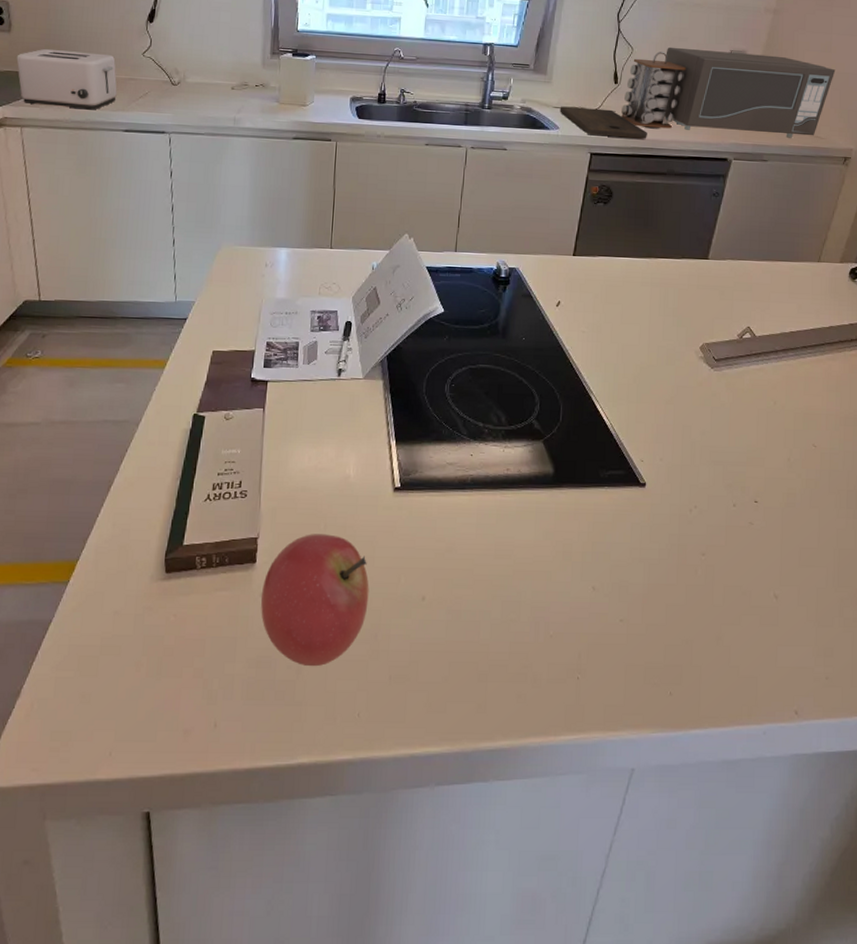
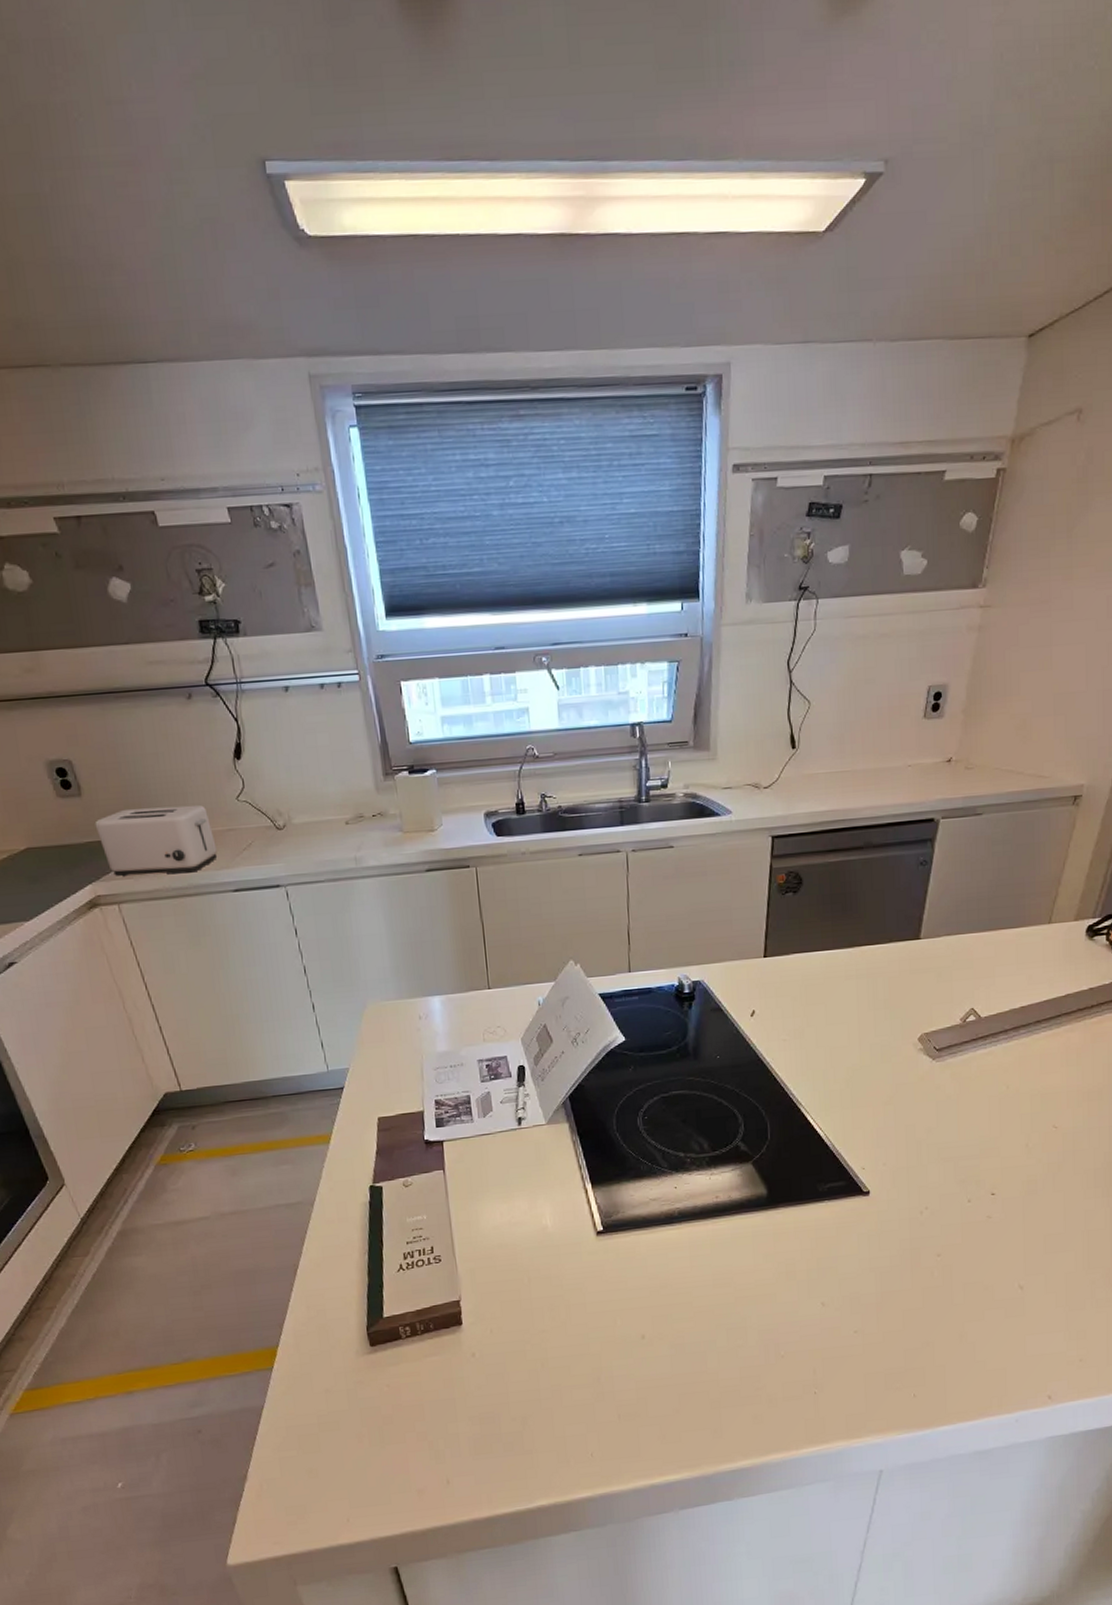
fruit: present [261,534,369,667] -> none [473,1287,586,1417]
cutting board: present [559,106,647,139] -> none [730,781,837,816]
spice rack: present [621,51,687,129] -> none [803,700,877,797]
microwave: present [664,47,836,138] -> none [849,683,1059,792]

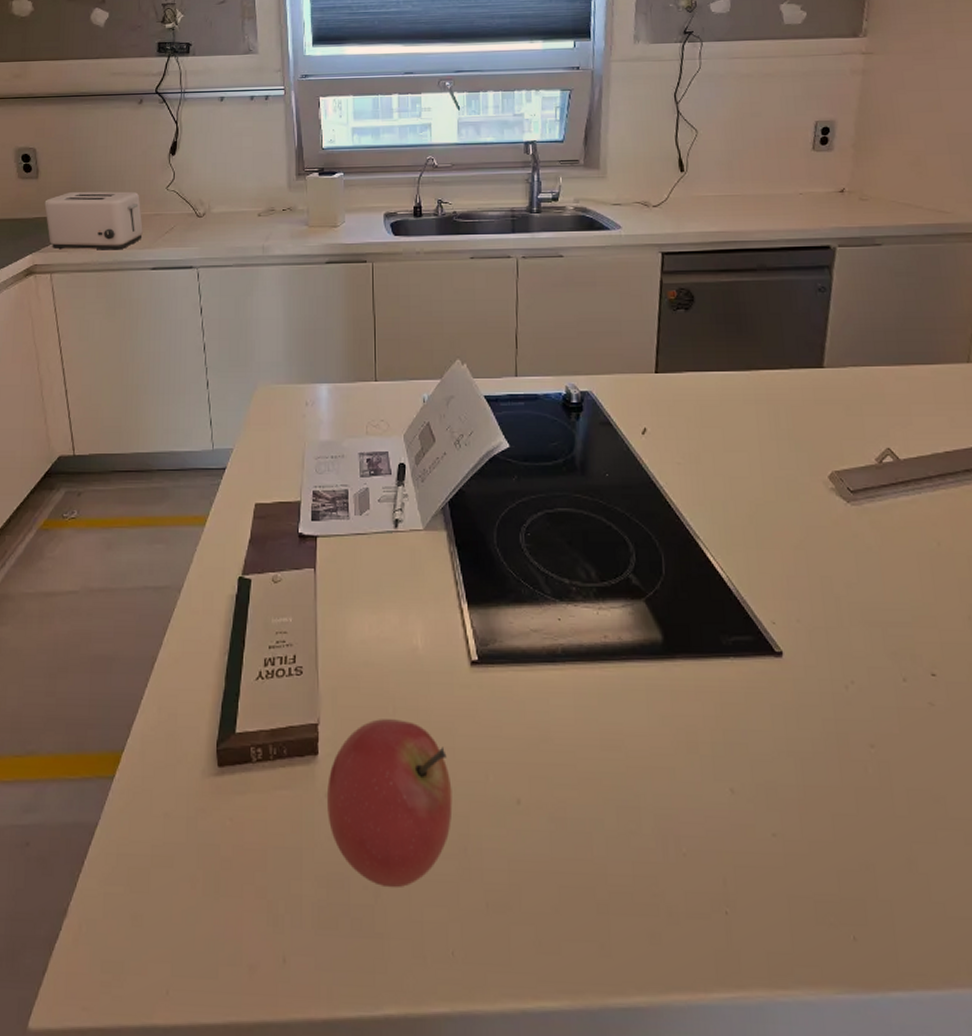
fruit: none [473,1287,586,1417] -> present [327,719,453,888]

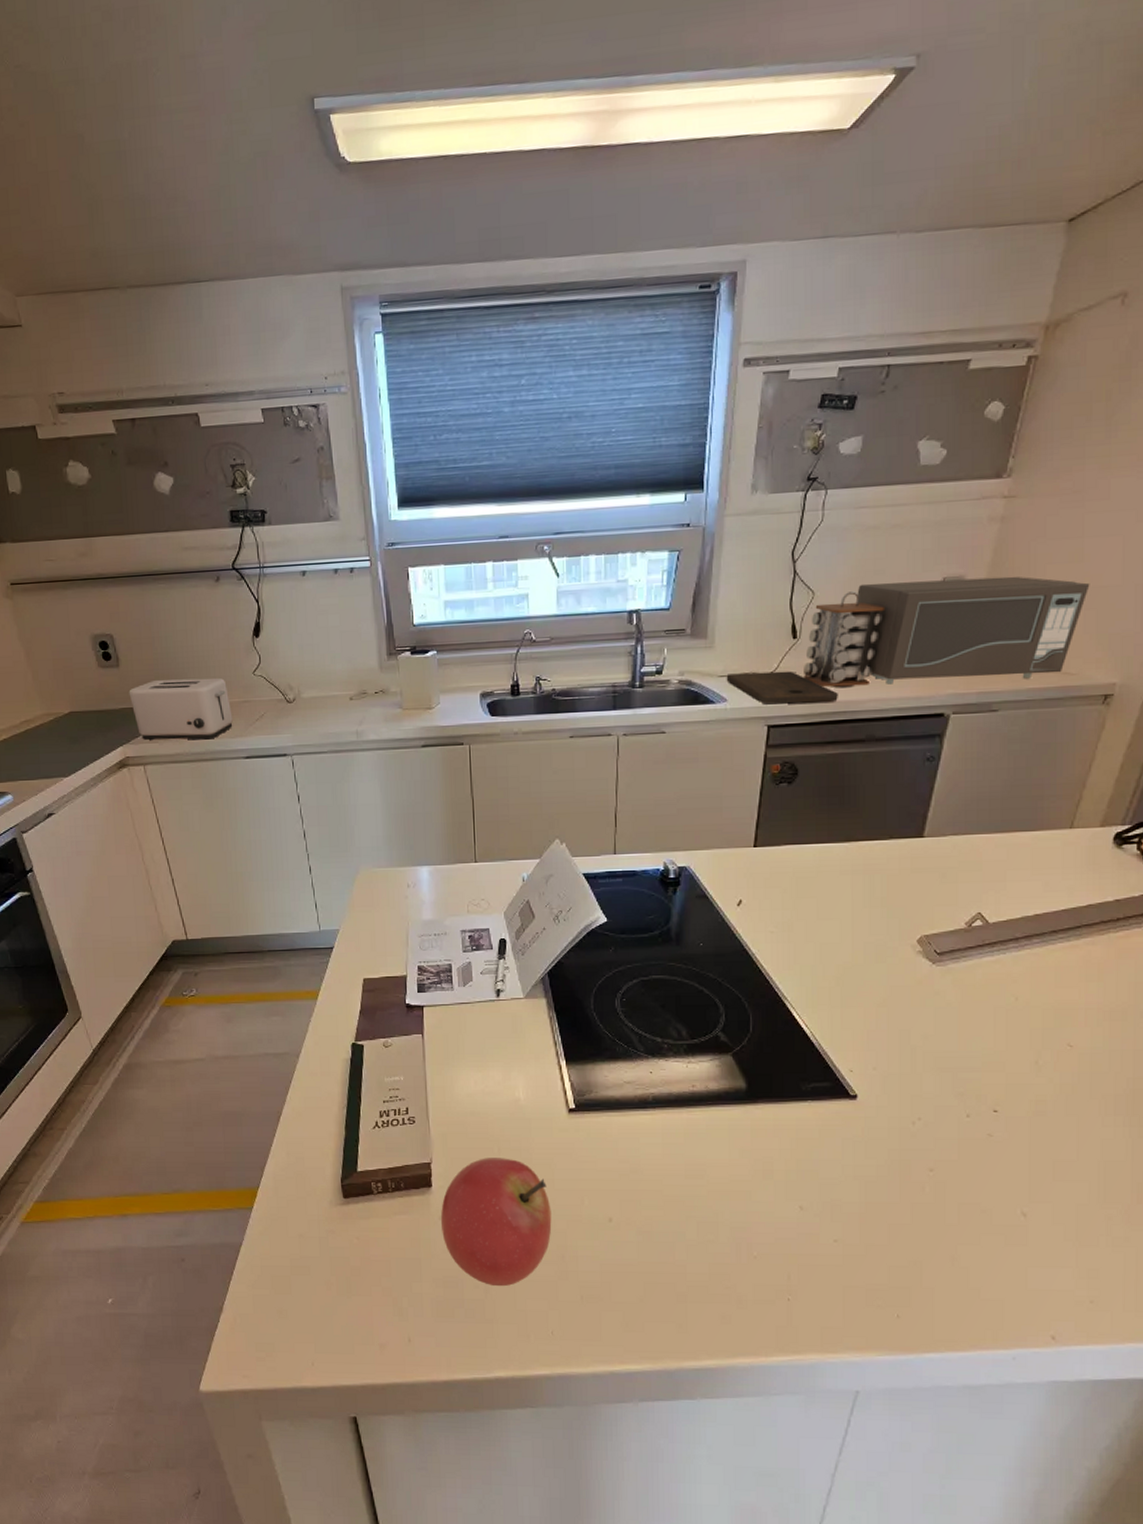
cutting board: none [619,201,728,233] -> present [726,670,838,705]
spice rack: none [692,131,765,219] -> present [804,591,886,688]
microwave: none [736,122,952,217] -> present [855,576,1090,684]

